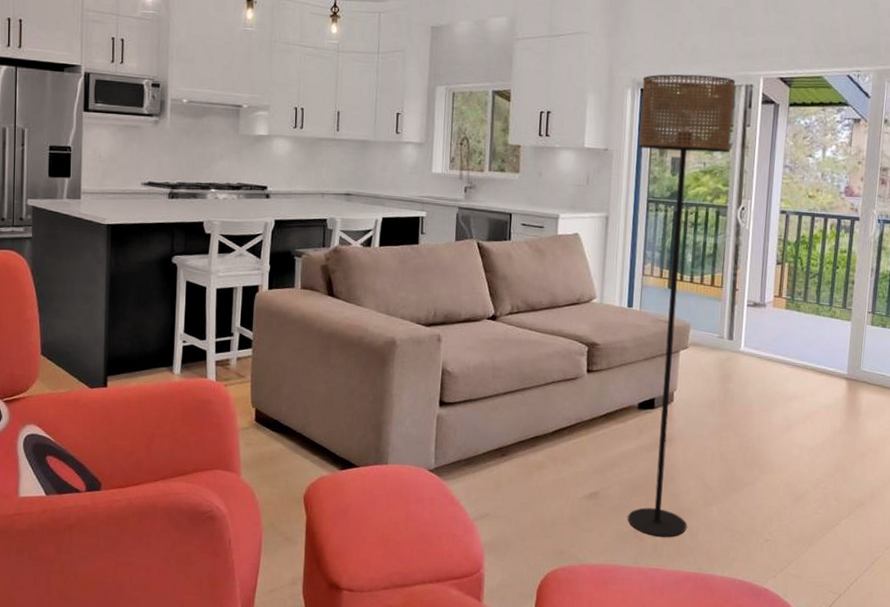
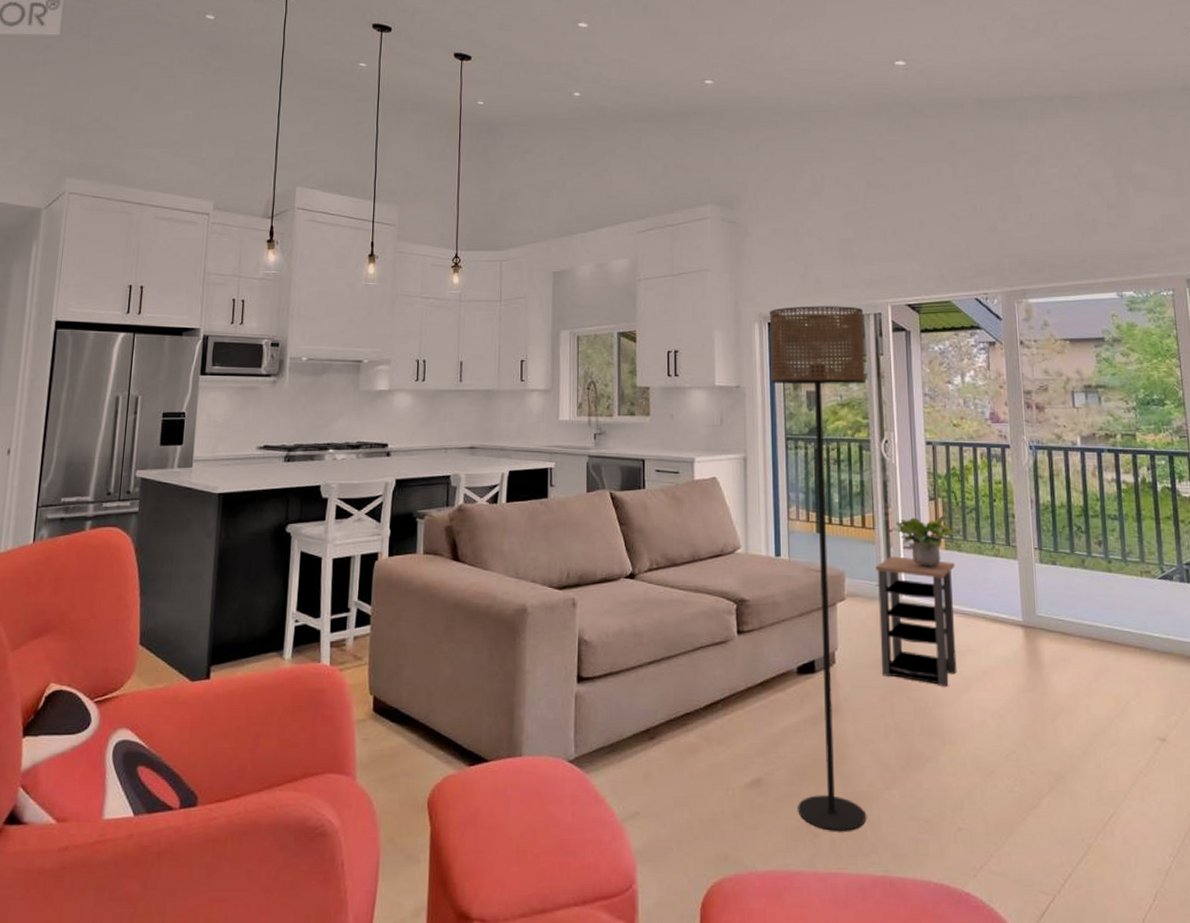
side table: none [714,312,793,427] -> present [875,556,957,688]
potted plant: none [738,278,798,325] -> present [891,515,957,568]

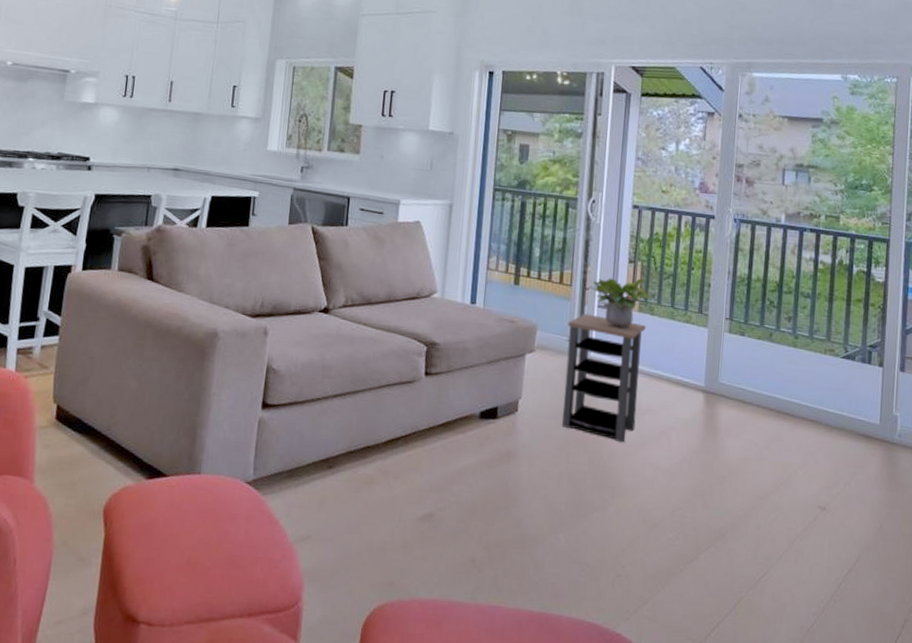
floor lamp: present [769,306,867,831] -> none [465,57,587,569]

